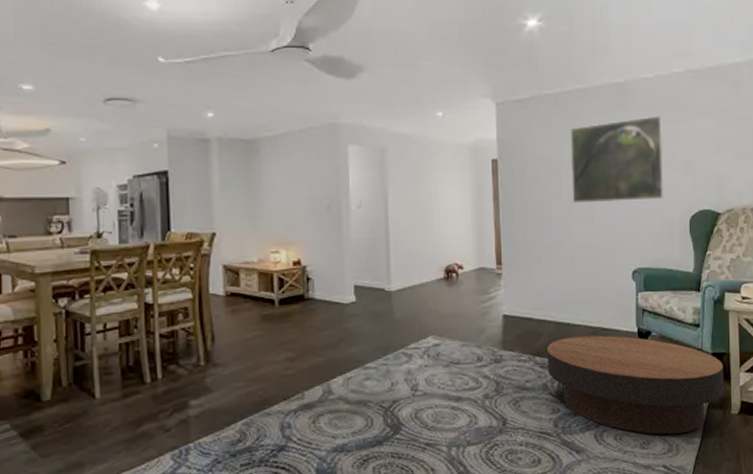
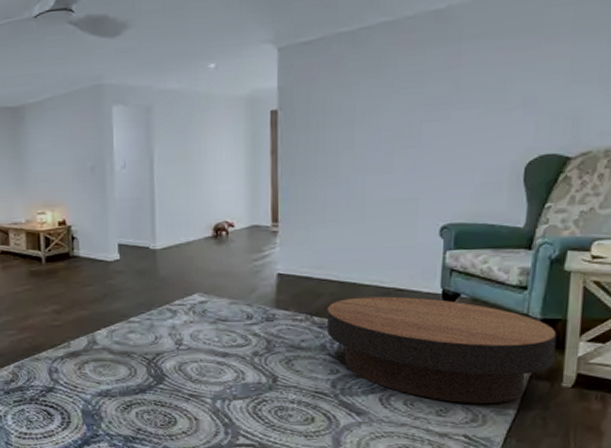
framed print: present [570,116,664,204] -> none [367,44,496,154]

